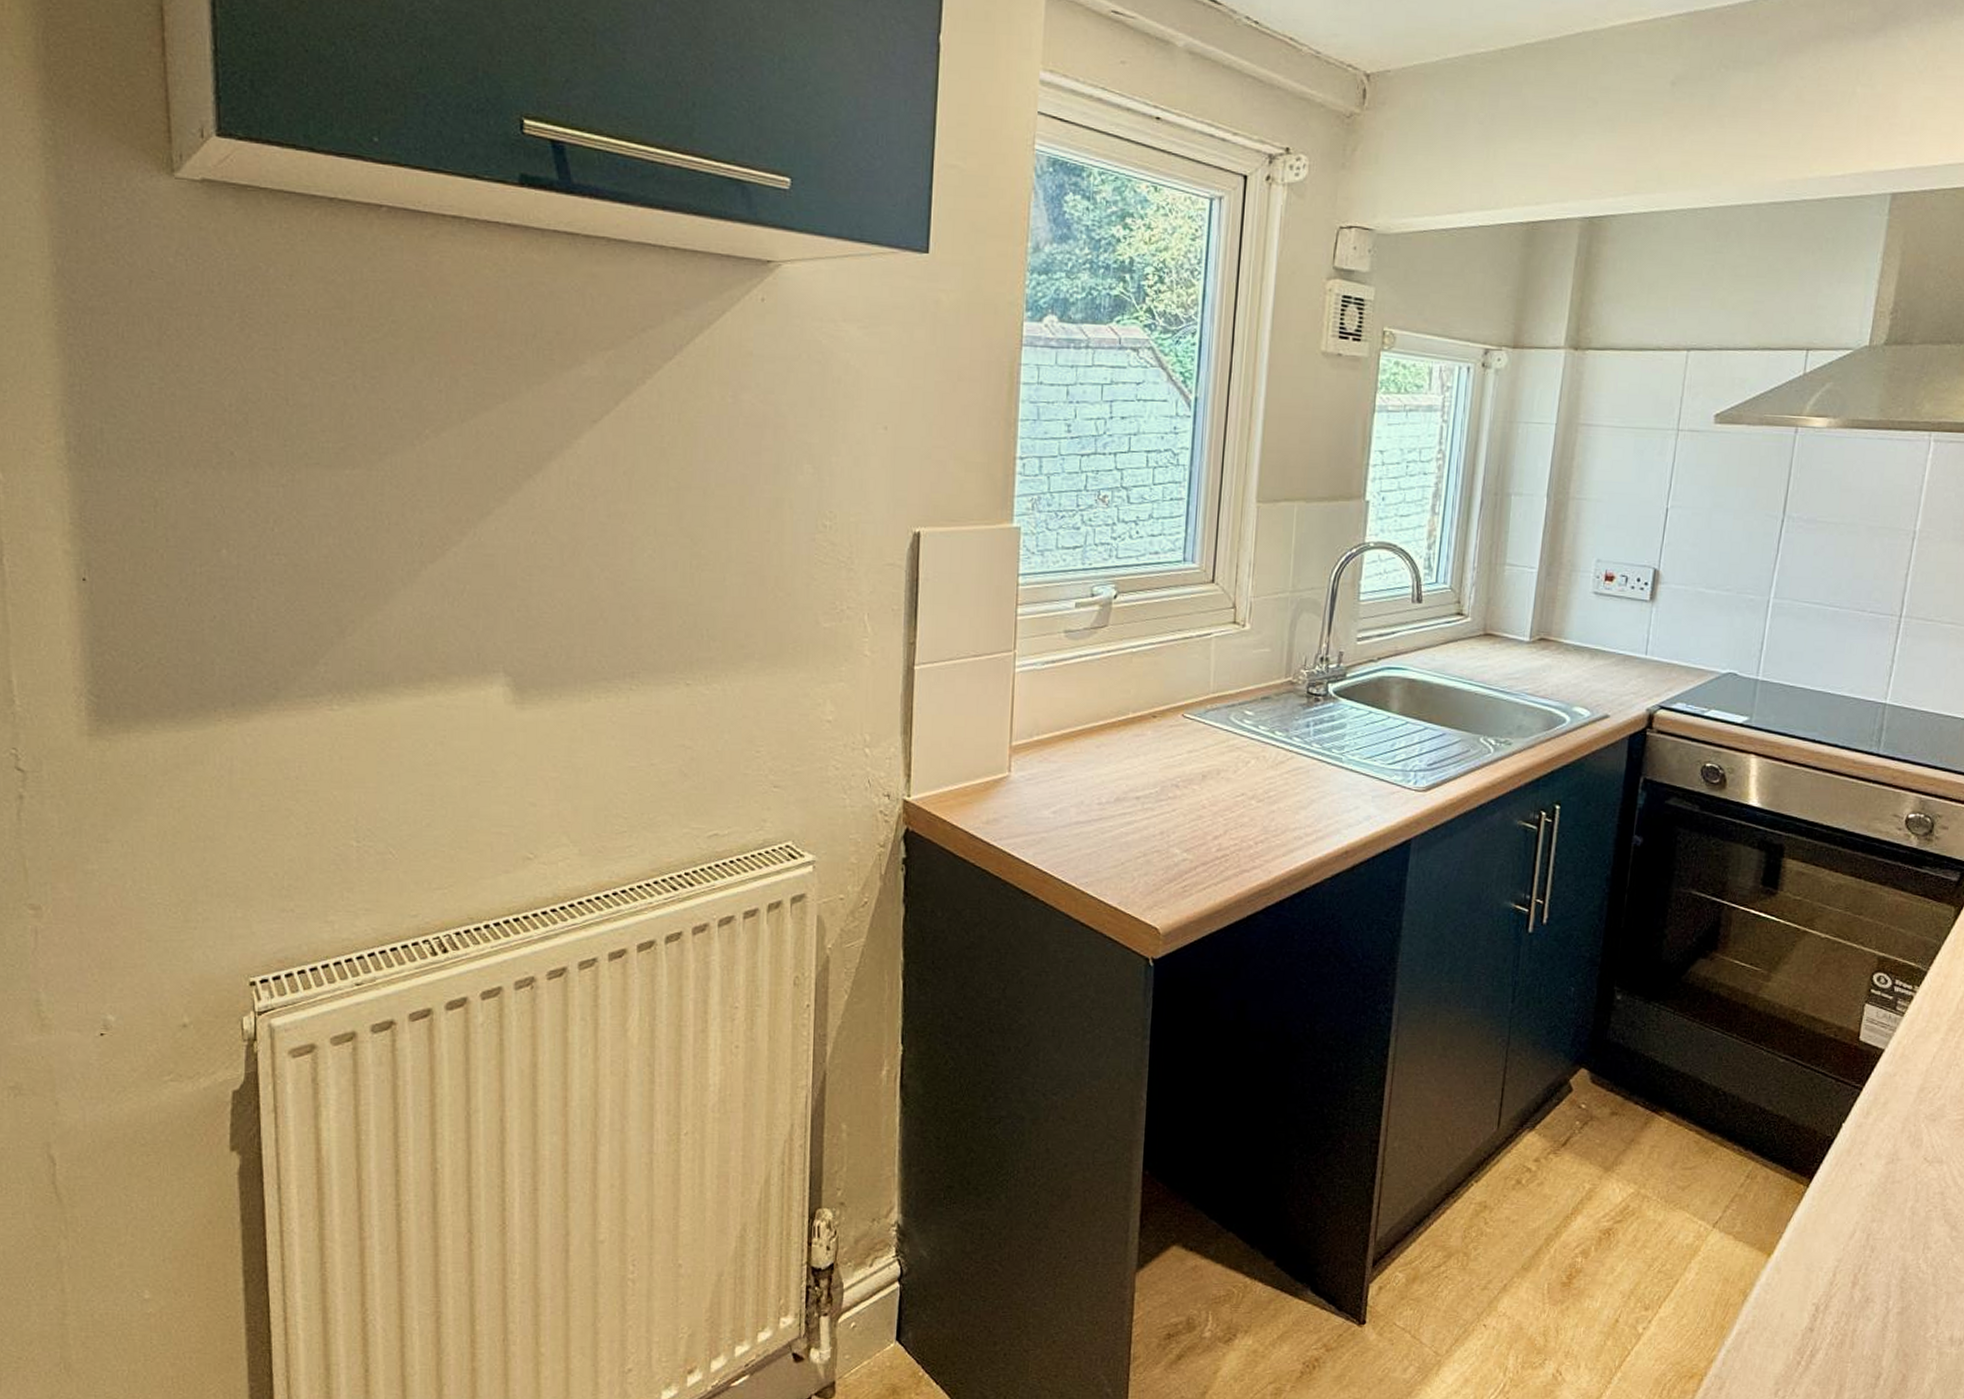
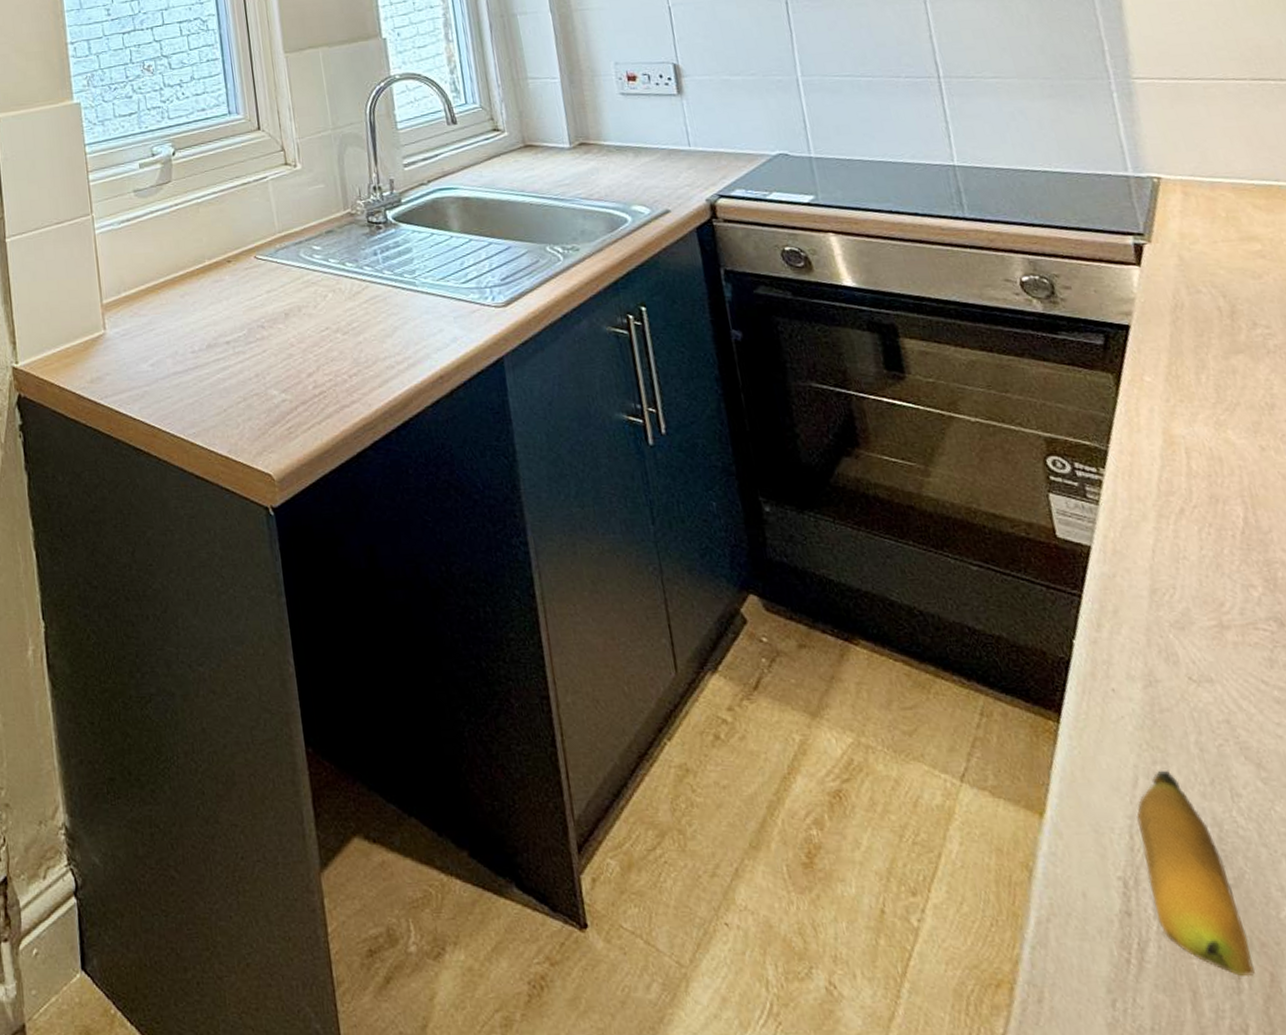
banana: none [1832,1226,1899,1377] -> present [1136,769,1255,977]

